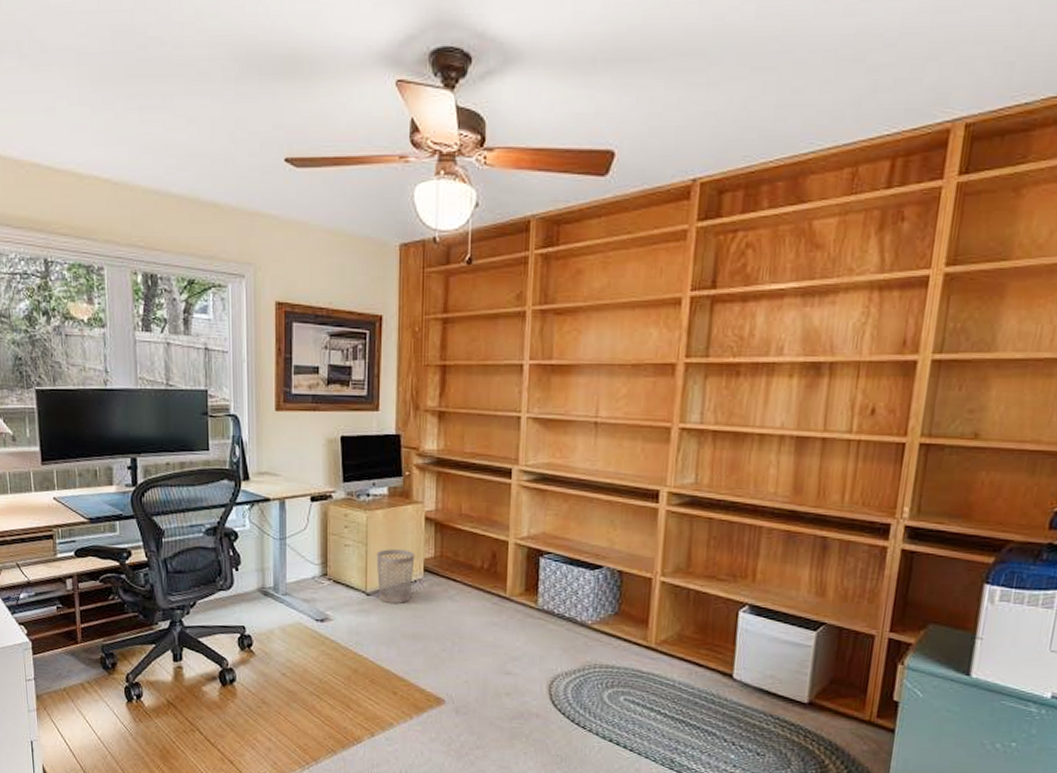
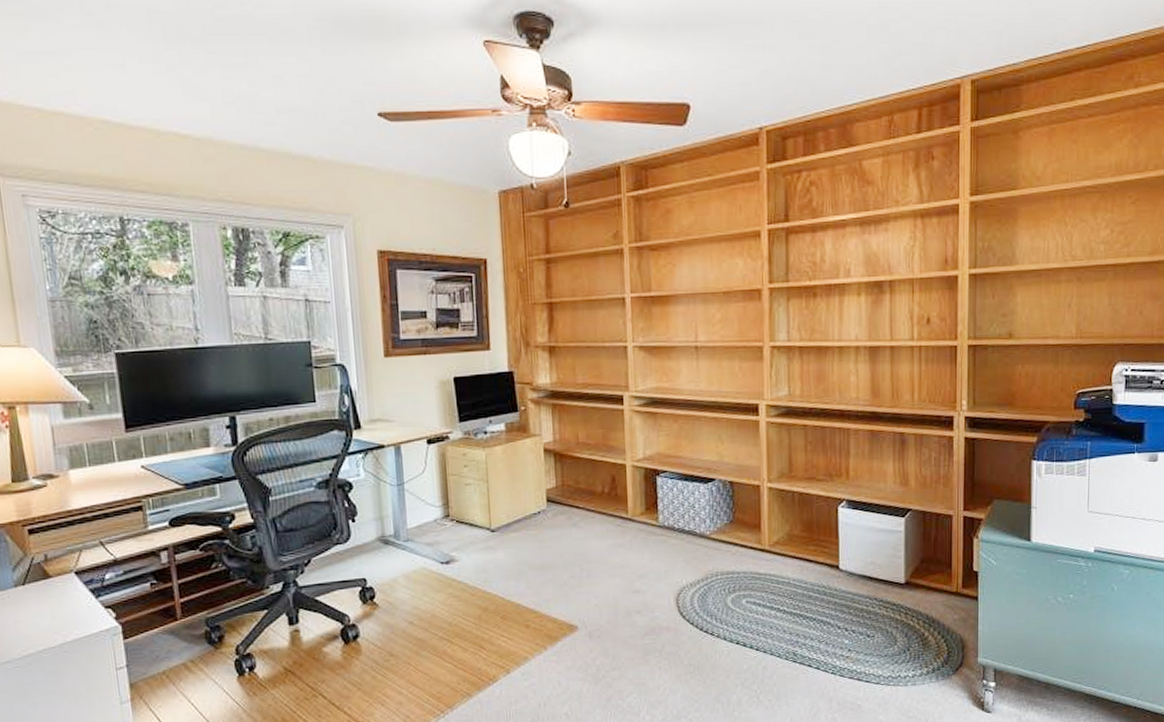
wastebasket: present [376,549,415,604] -> none [498,483,537,538]

